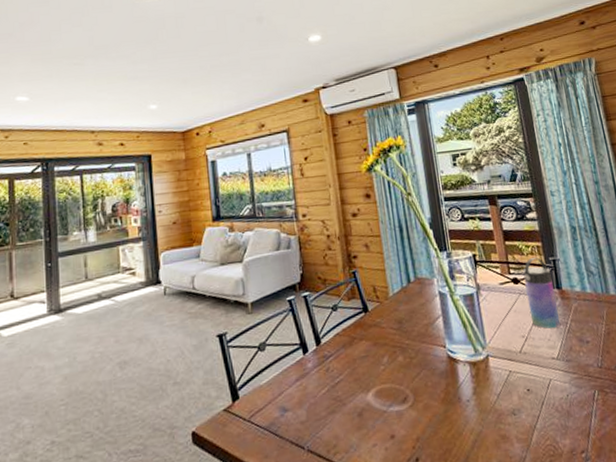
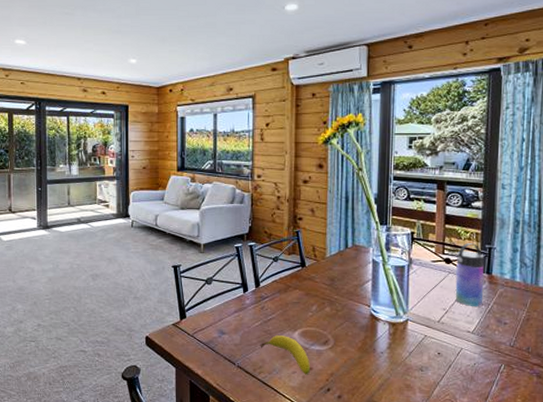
fruit: none [330,400,393,446] -> present [260,335,310,375]

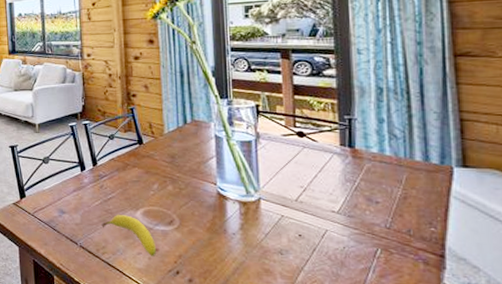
water bottle: present [455,243,484,306] -> none [311,114,348,184]

